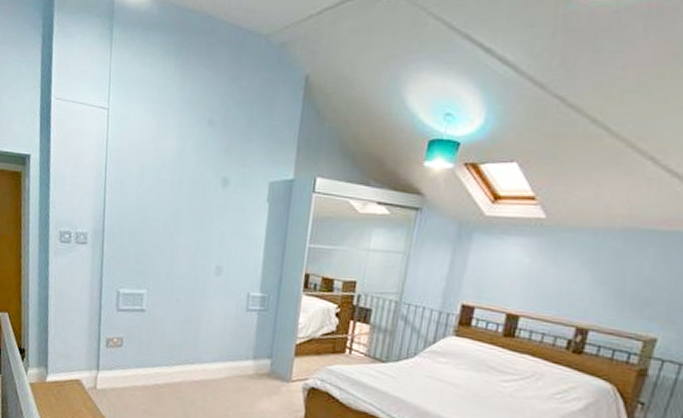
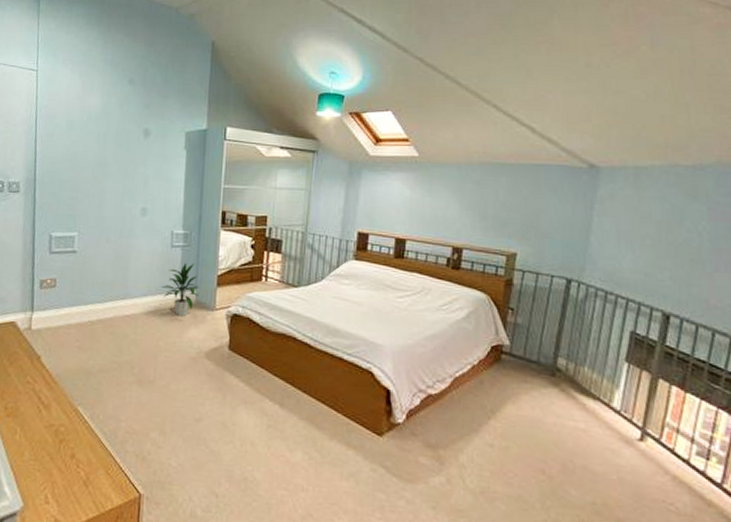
indoor plant: none [233,328,275,386] -> present [160,262,199,317]

